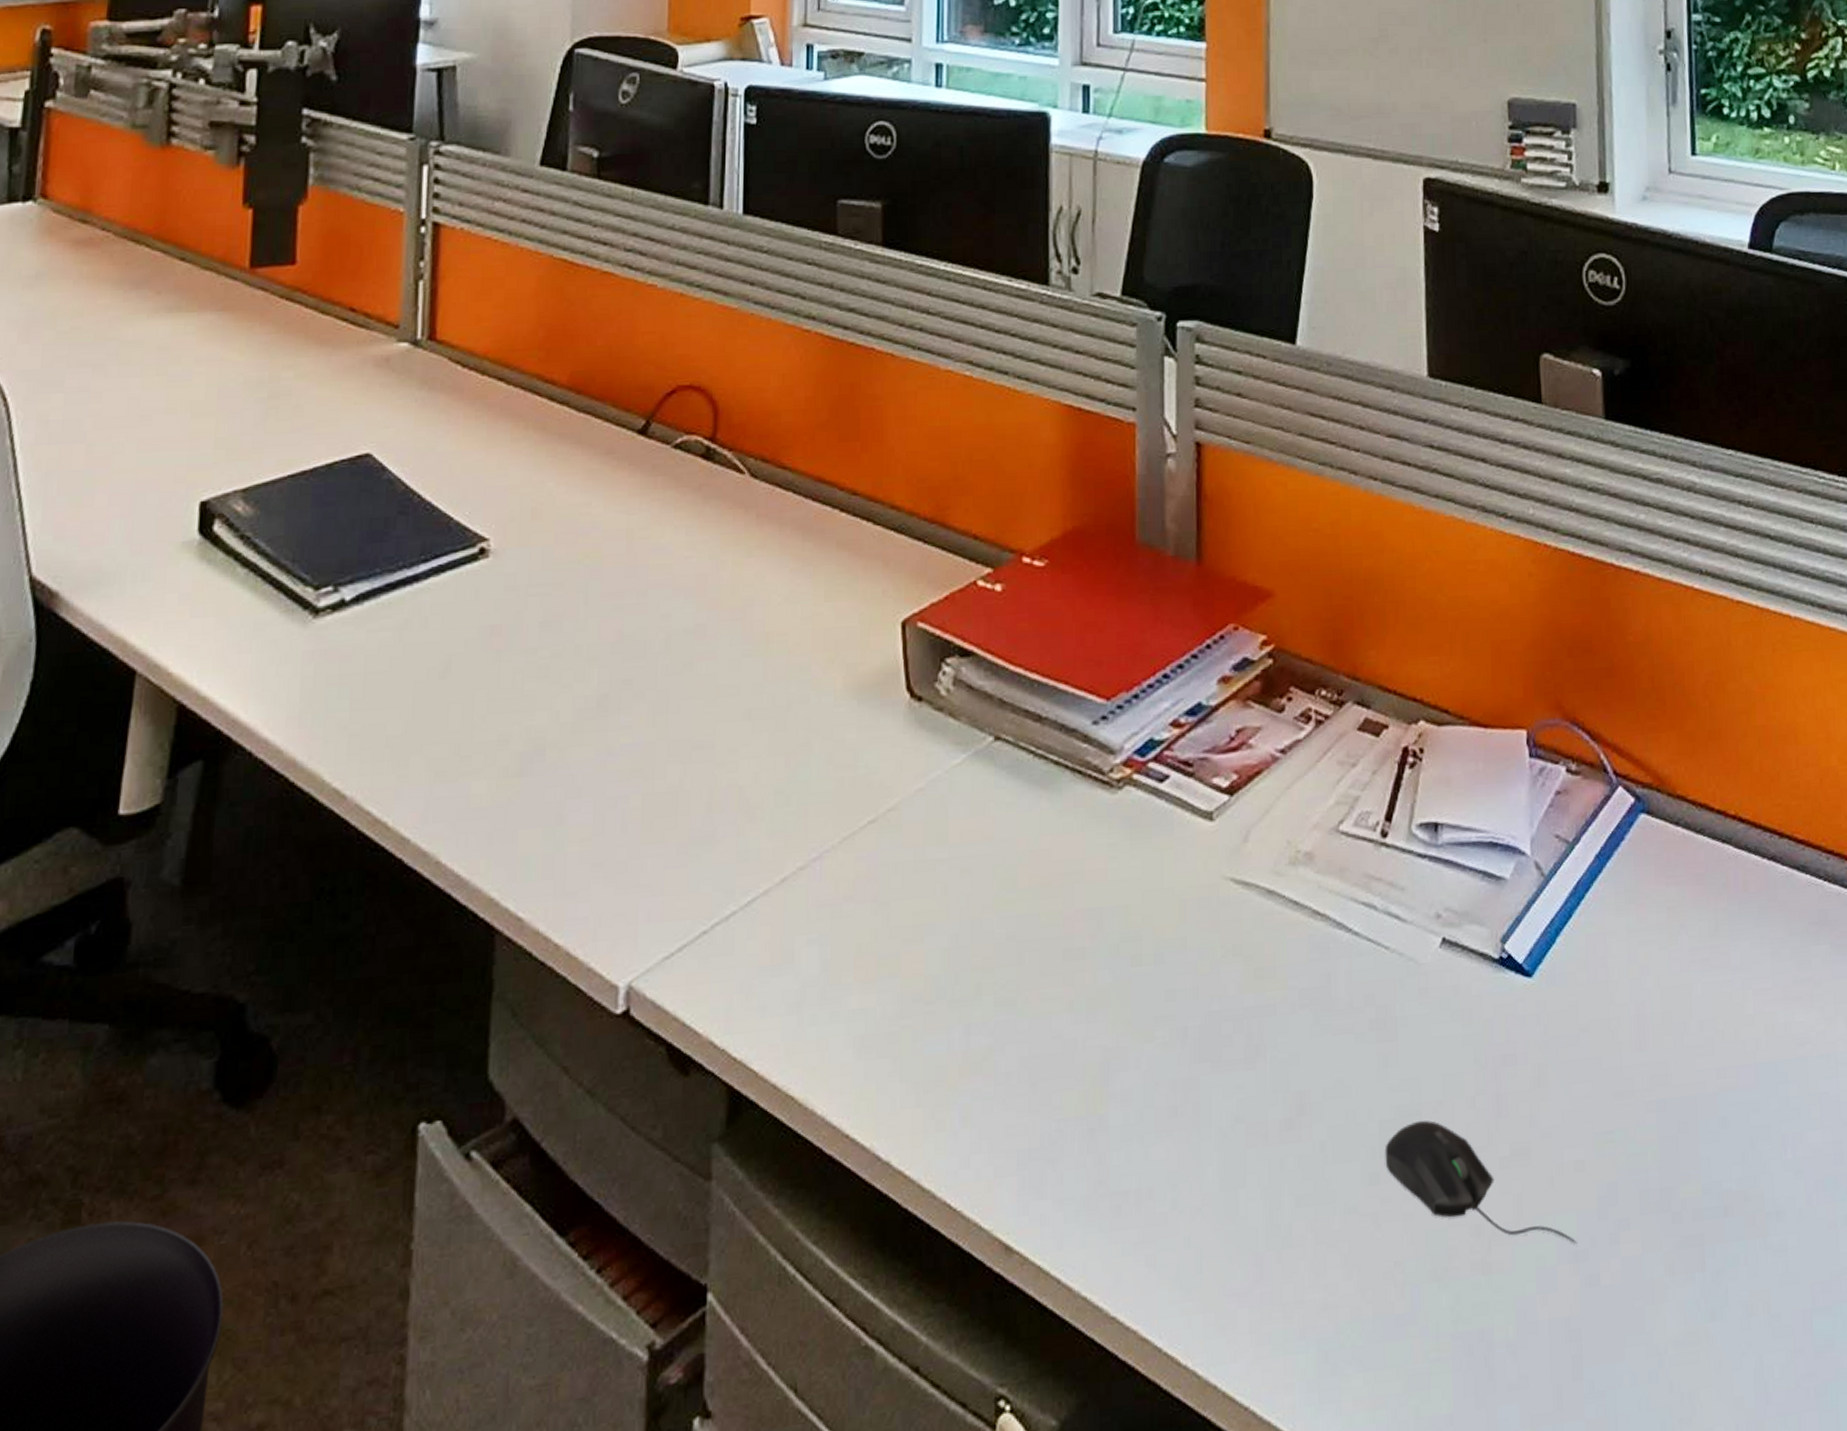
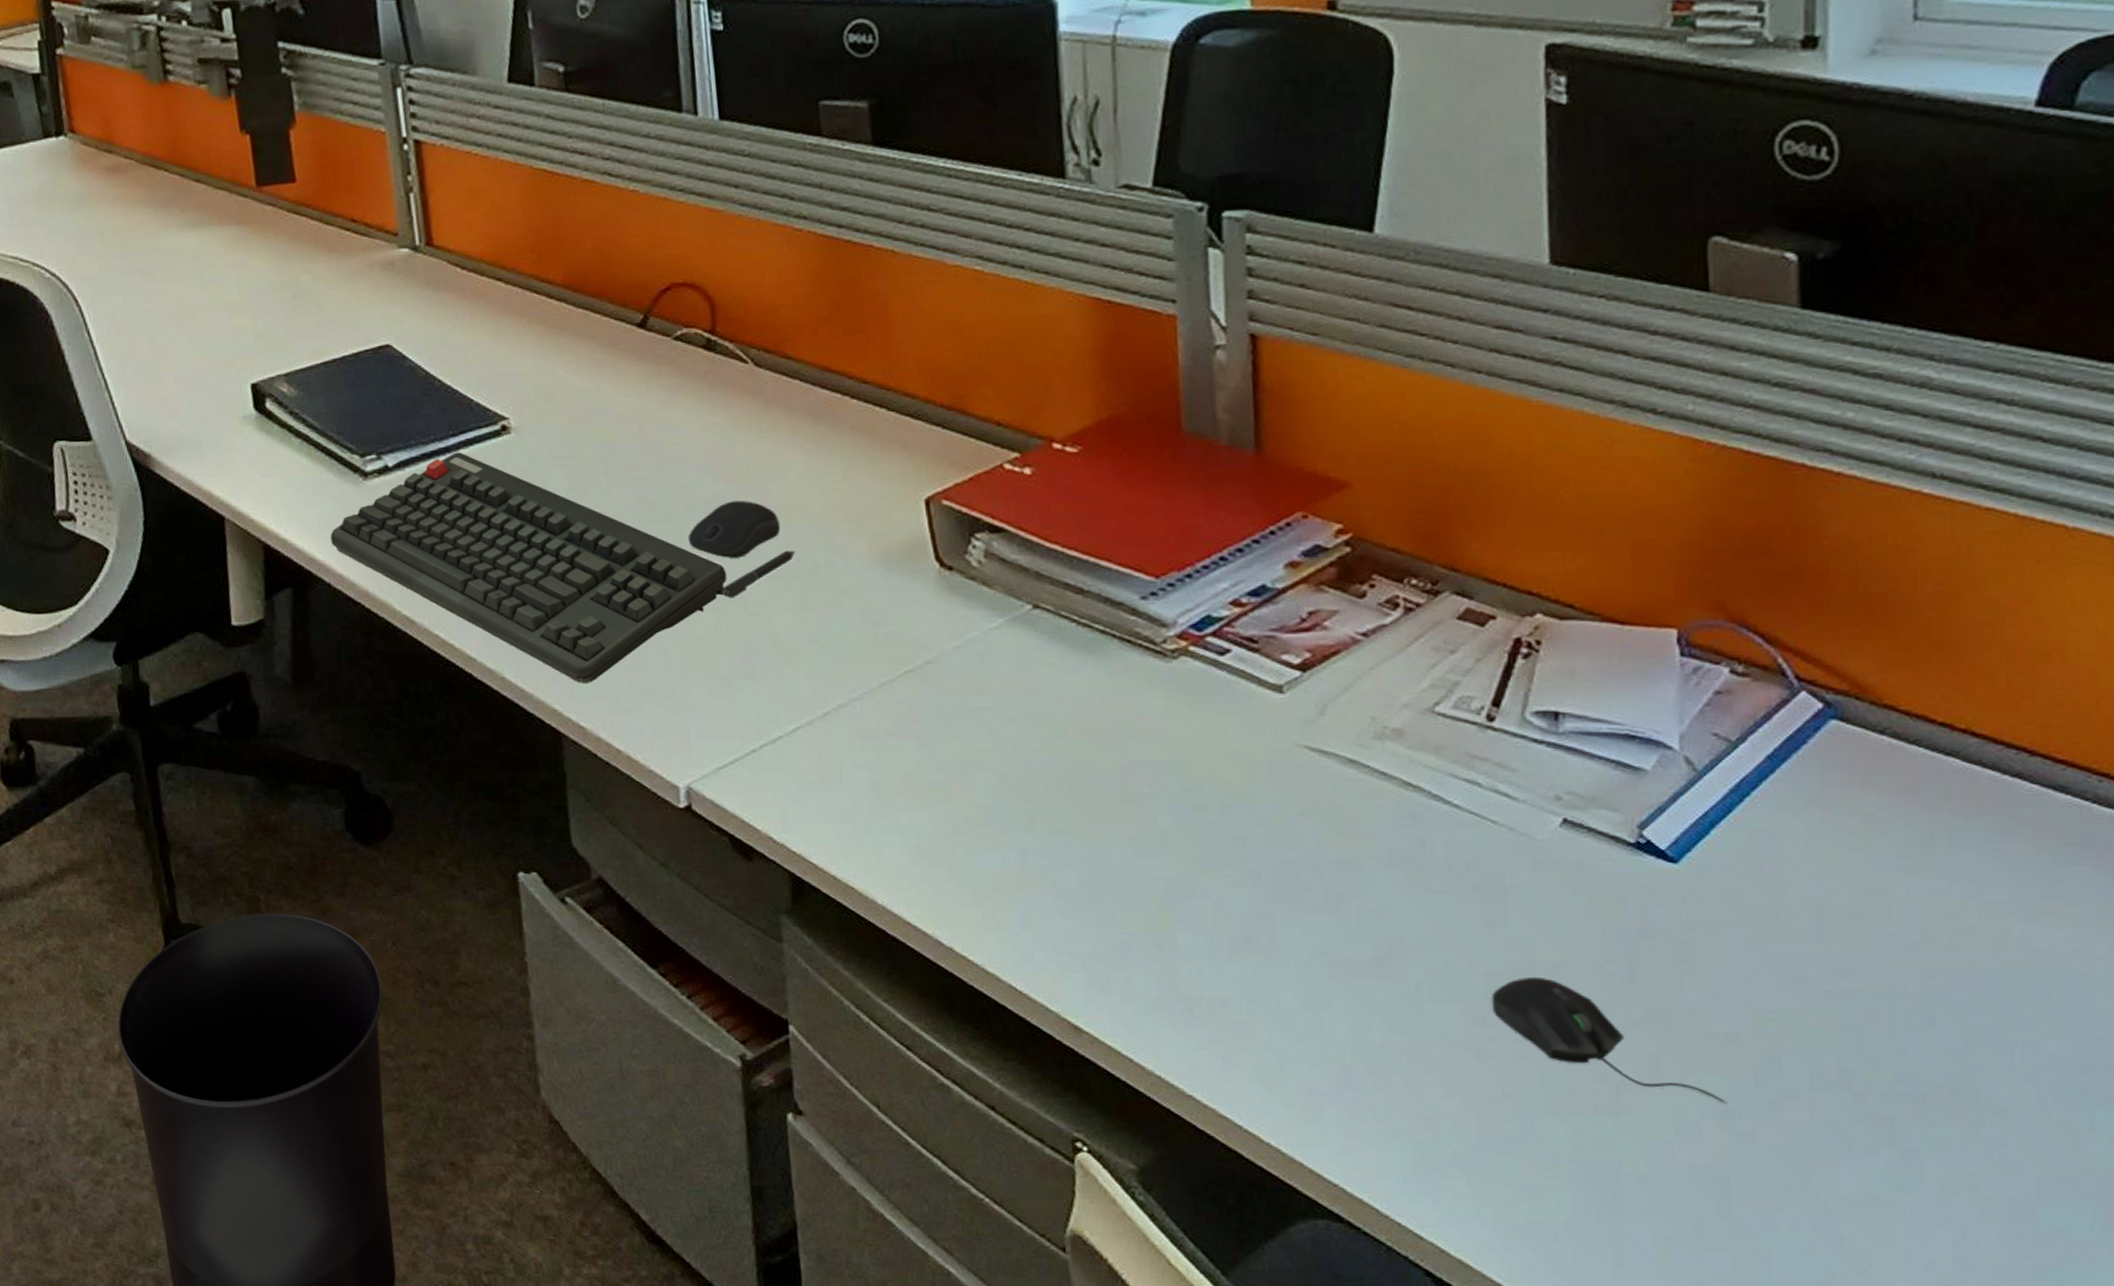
computer keyboard: none [261,581,698,863] -> present [330,452,727,683]
computer mouse: none [662,629,759,698] -> present [687,501,781,558]
pen: none [692,685,771,746] -> present [722,550,796,598]

